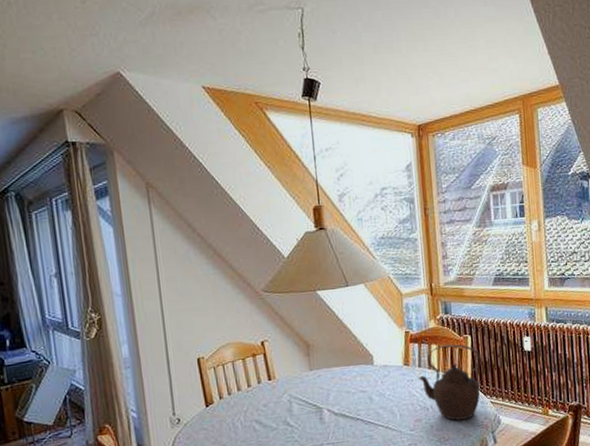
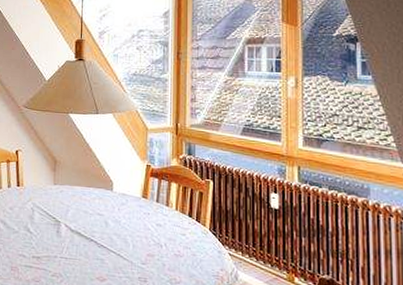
teapot: present [418,344,482,421] -> none [155,185,223,266]

